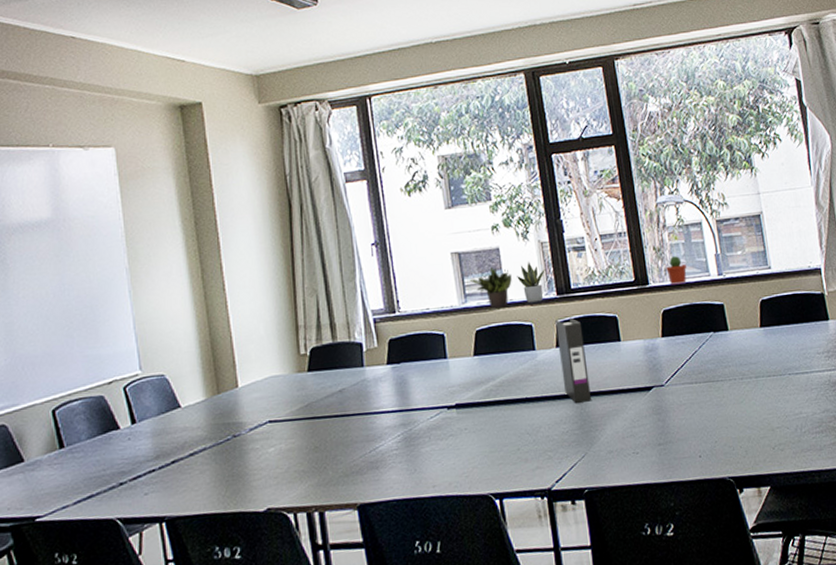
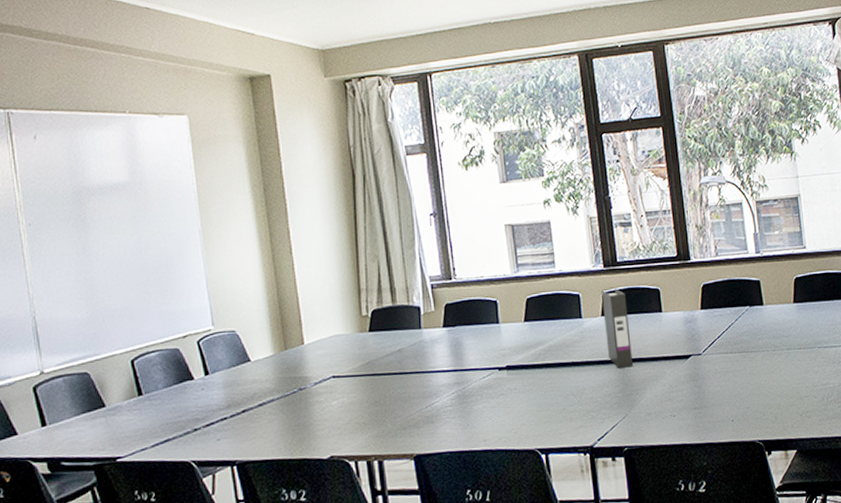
potted plant: present [469,266,512,308] -> none [521,239,562,277]
potted plant: present [517,262,545,303] -> none [566,235,593,274]
succulent plant: present [666,256,687,285] -> none [707,234,726,261]

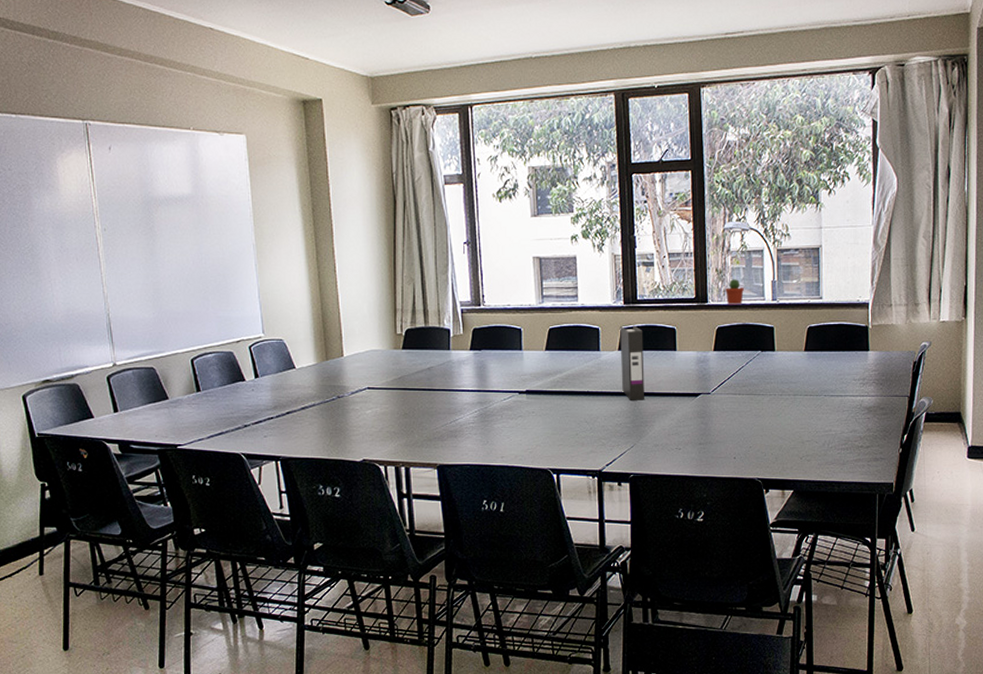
succulent plant: none [707,234,726,261] -> present [725,279,744,305]

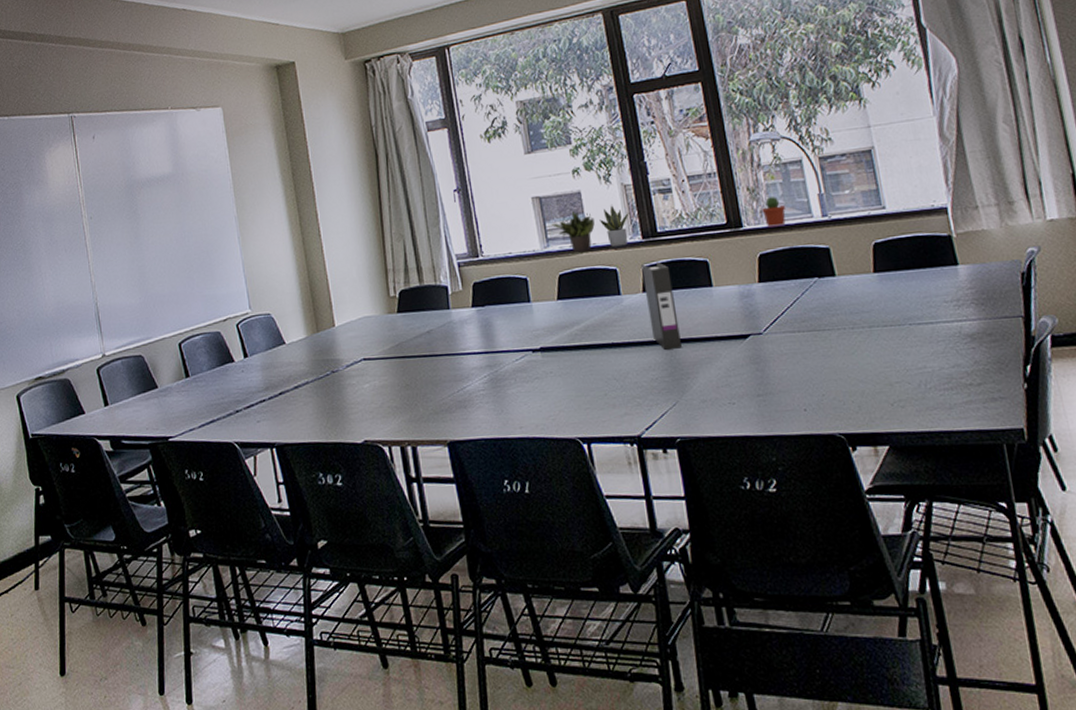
potted plant: none [547,273,585,310] -> present [551,210,595,252]
potted plant: none [590,272,616,308] -> present [599,205,629,247]

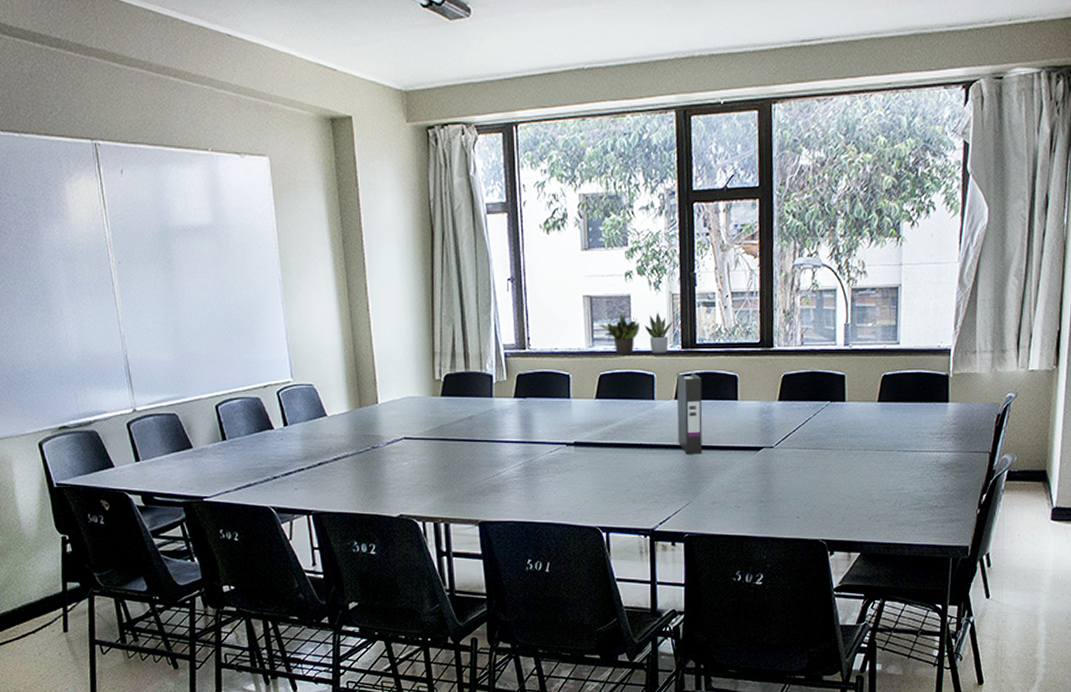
succulent plant: present [762,197,786,228] -> none [793,322,814,351]

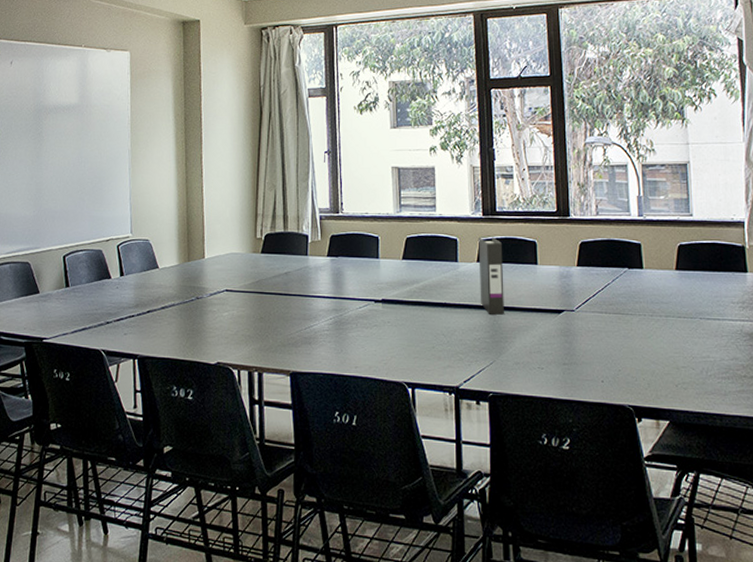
potted plant: present [598,313,639,354] -> none [405,183,443,220]
potted plant: present [645,312,673,353] -> none [448,183,474,220]

